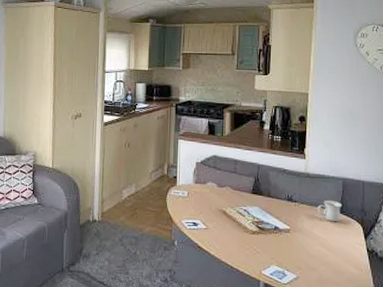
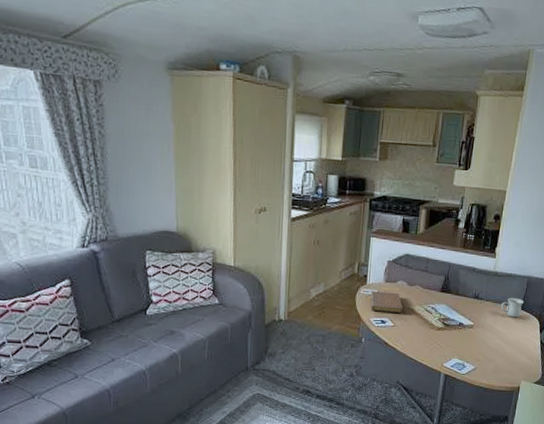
notebook: none [180,192,214,215] -> present [370,291,403,313]

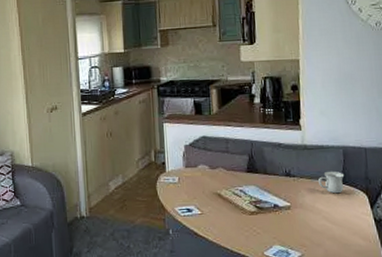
notebook: present [370,291,403,313] -> none [171,177,208,200]

